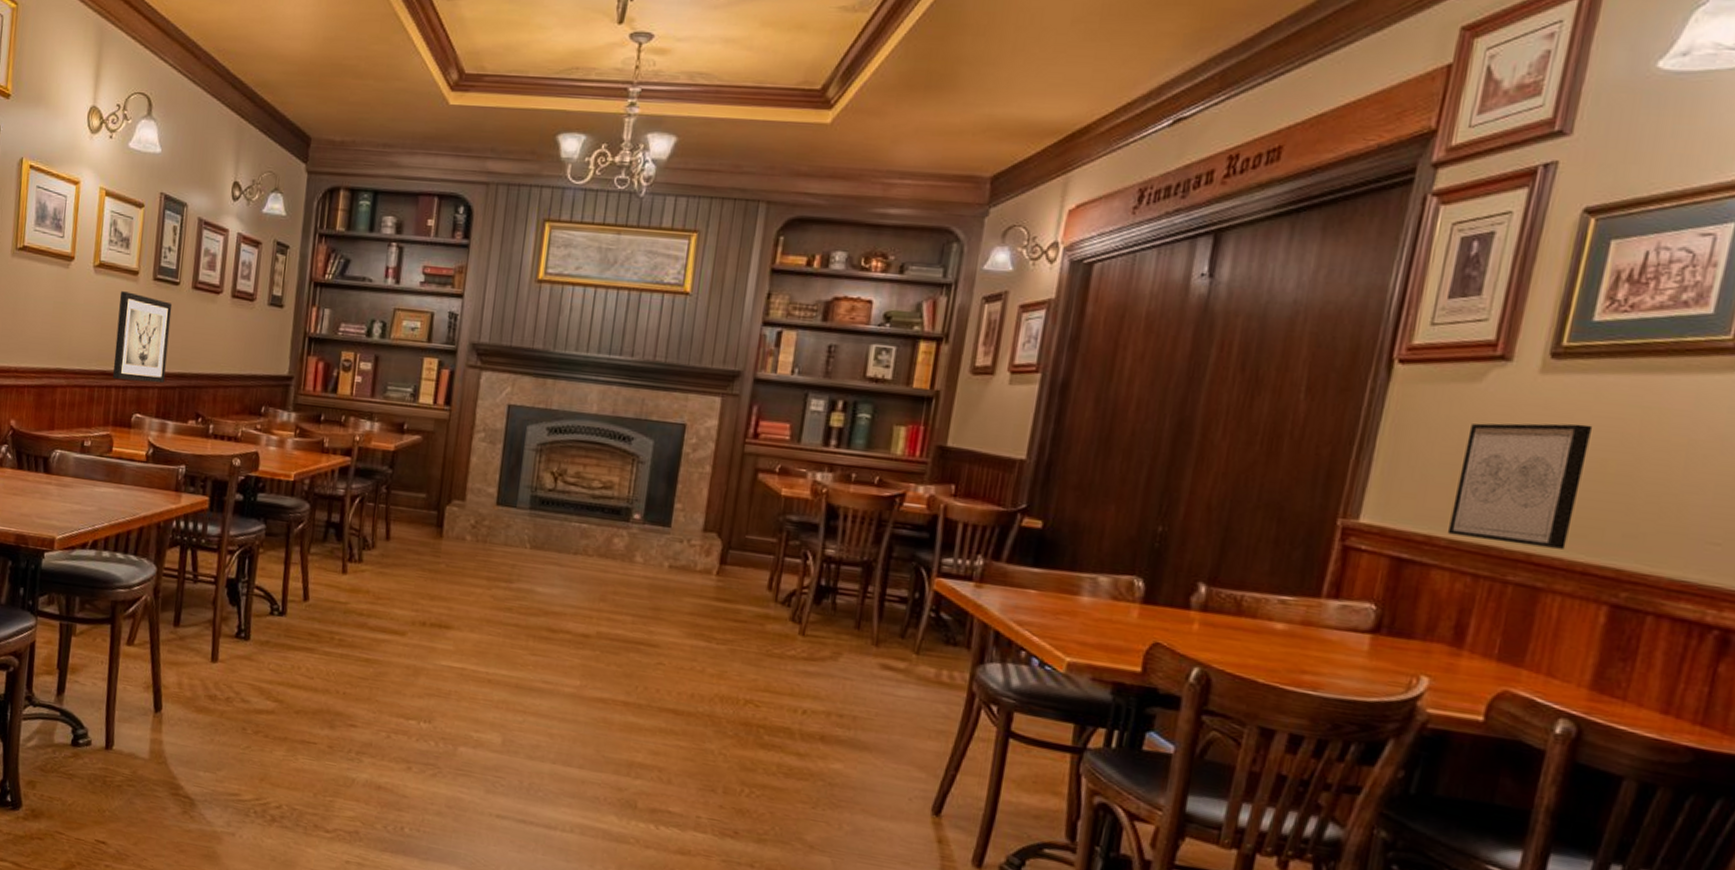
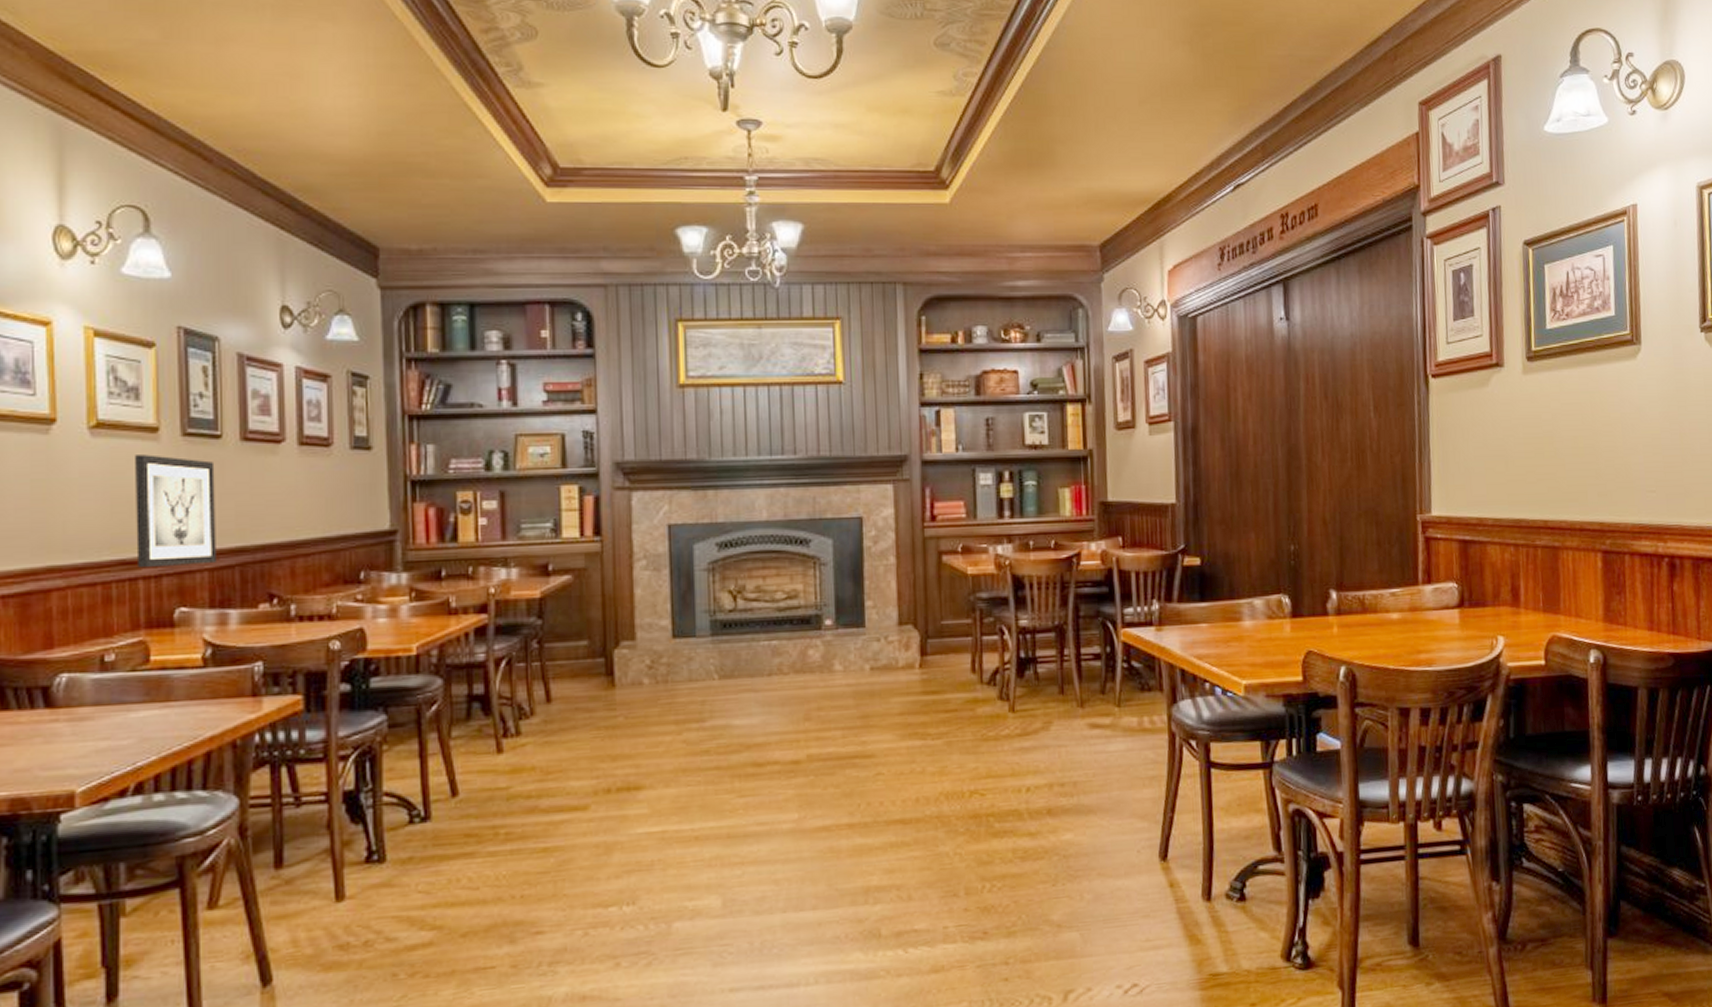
wall art: present [1447,423,1593,549] -> none [1488,411,1567,515]

